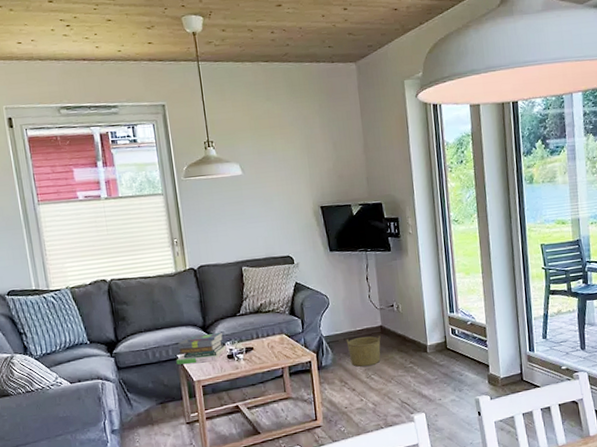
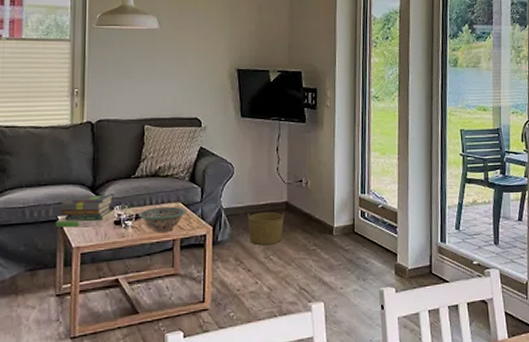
decorative bowl: none [247,338,291,363] -> present [138,206,186,233]

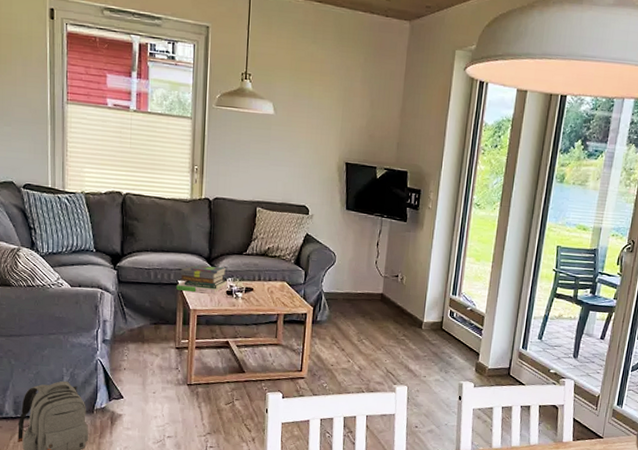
decorative bowl: present [138,206,186,233] -> none [247,283,291,307]
basket: present [247,212,285,246] -> none [345,300,379,331]

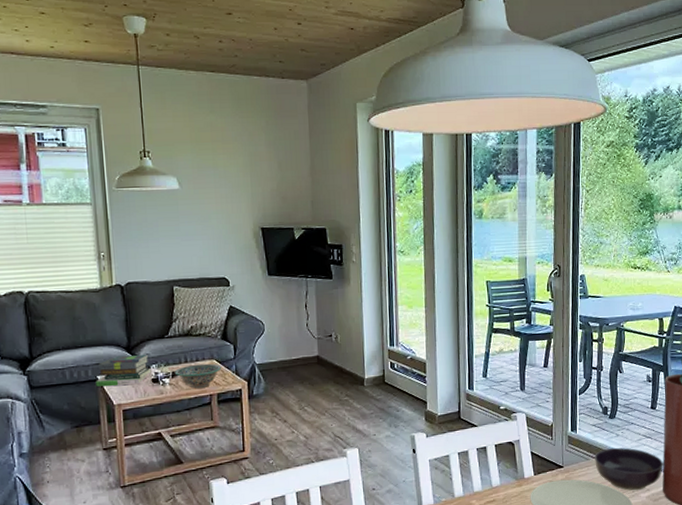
decorative bowl: none [247,283,291,307] -> present [174,363,221,389]

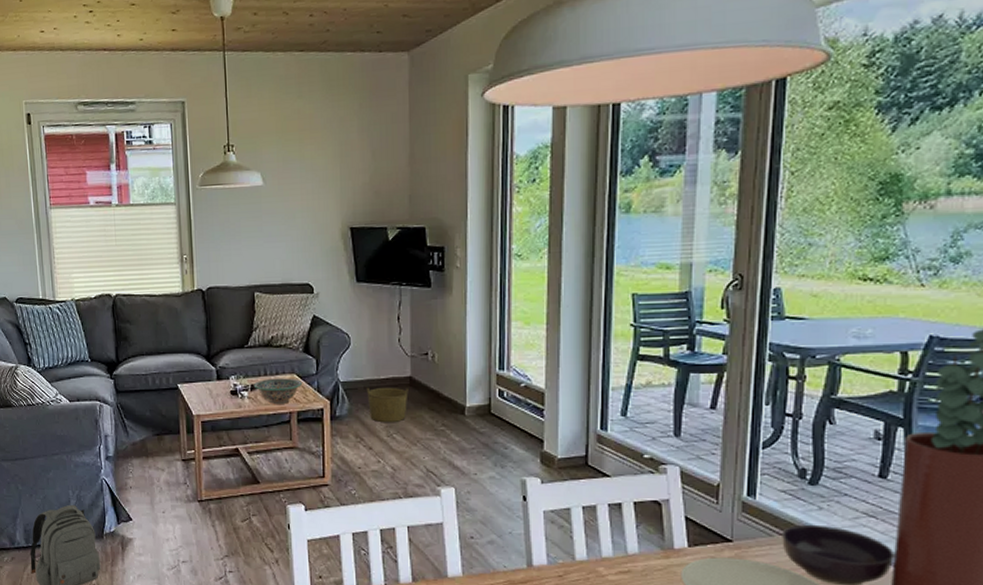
books: present [96,355,152,386] -> none [176,364,230,396]
basket: none [280,366,317,398] -> present [366,388,409,423]

